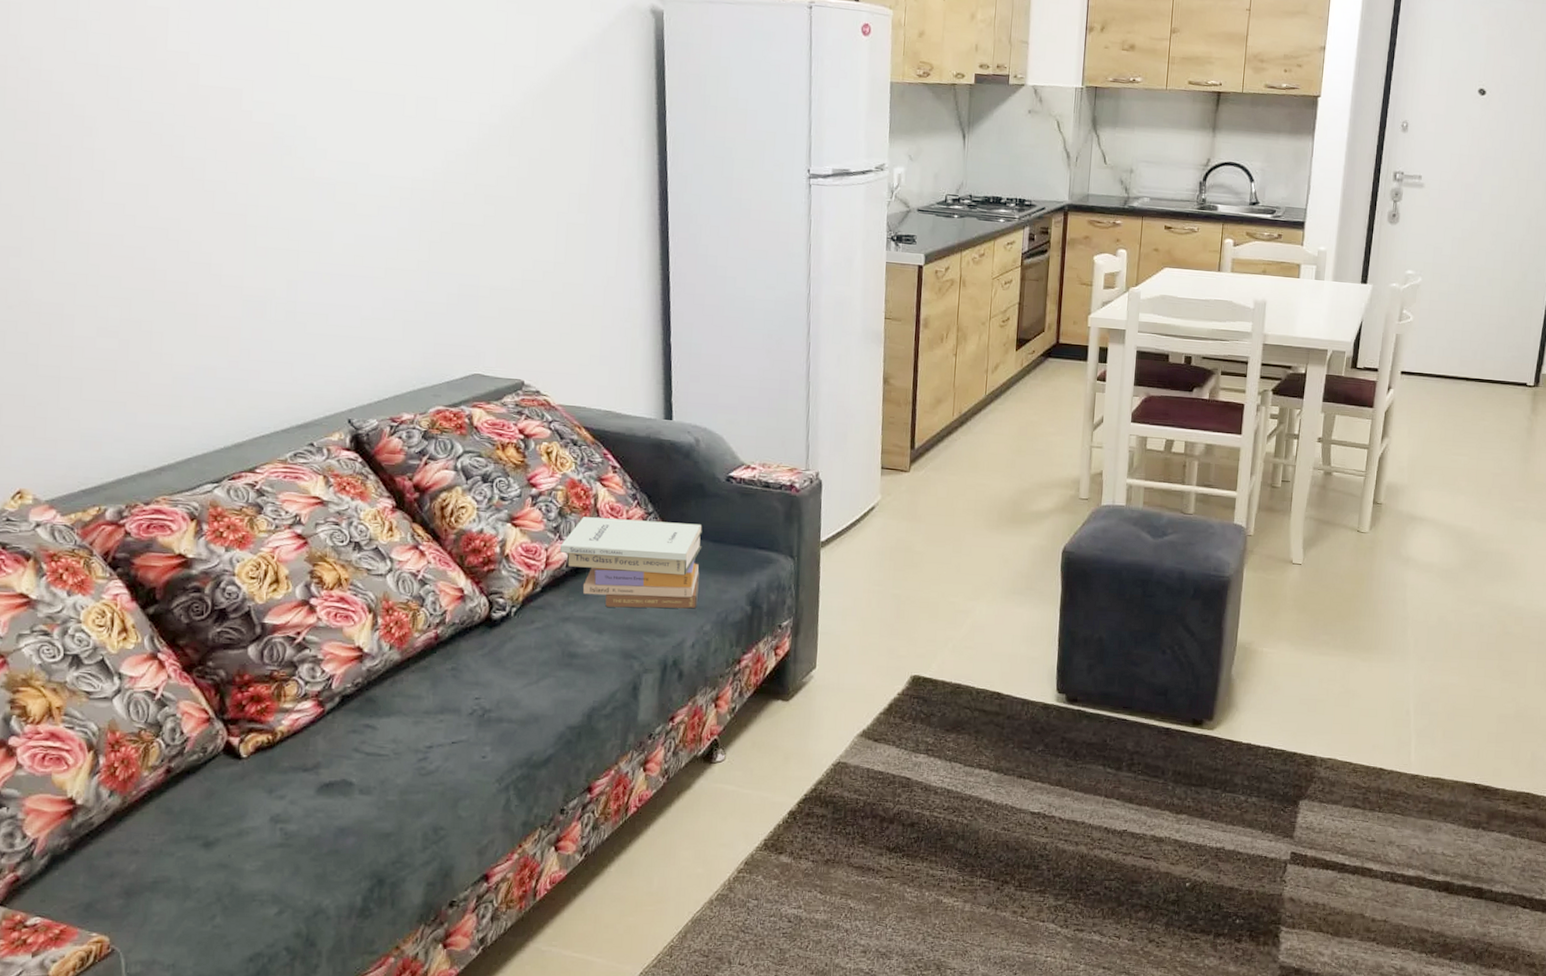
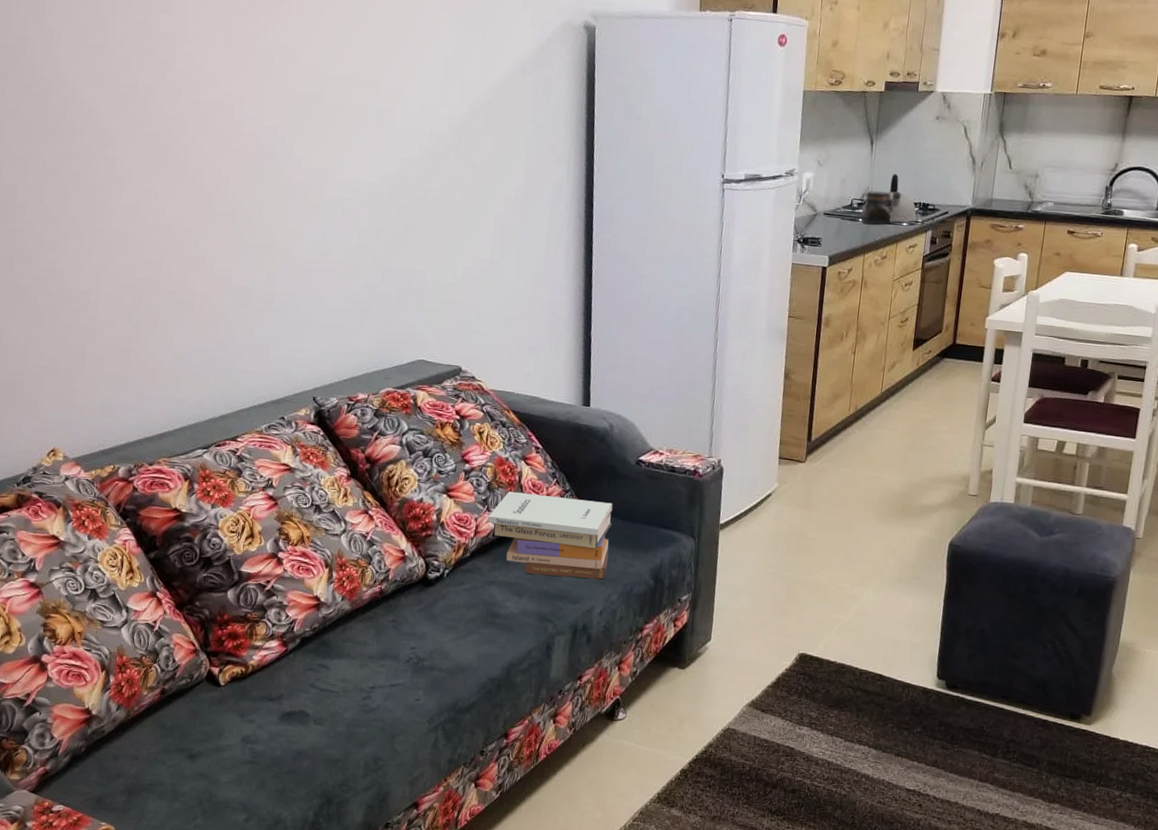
jar: none [954,186,989,222] -> present [859,190,894,226]
kettle: none [982,169,1014,220] -> present [887,174,917,223]

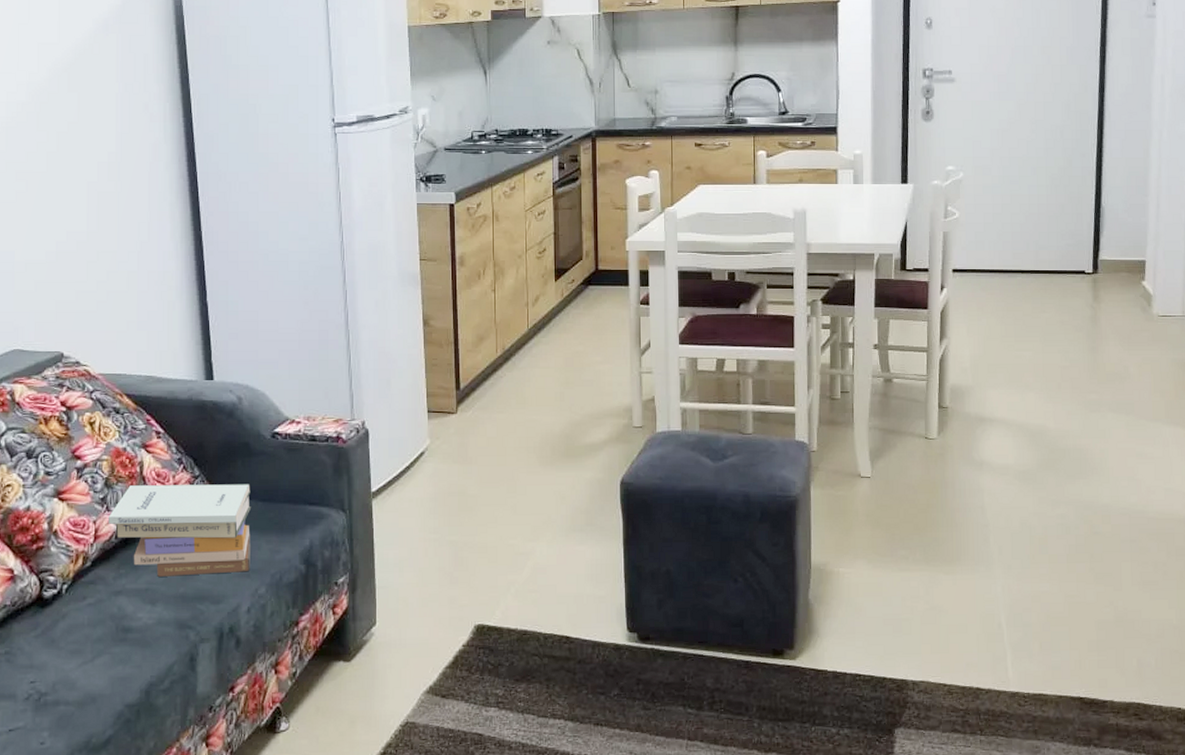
jar: present [859,190,894,226] -> none [480,121,516,156]
kettle: present [887,174,917,223] -> none [507,102,541,152]

